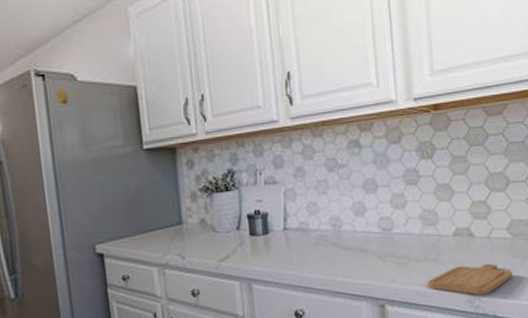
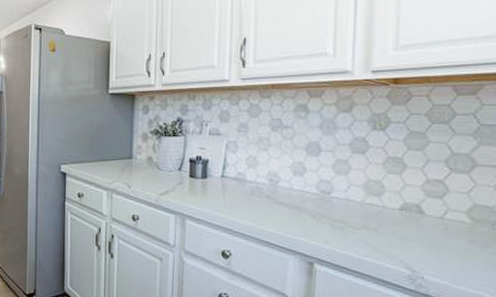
chopping board: present [427,263,513,295] -> none [363,241,467,276]

